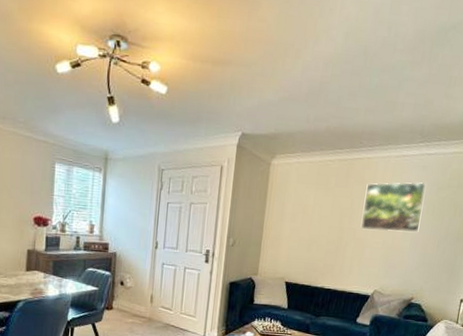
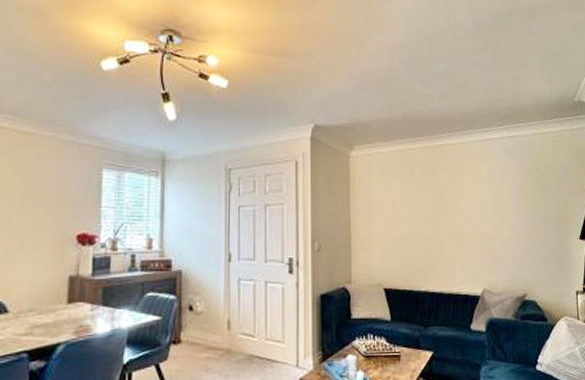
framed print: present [361,181,426,232] -> none [454,165,517,222]

